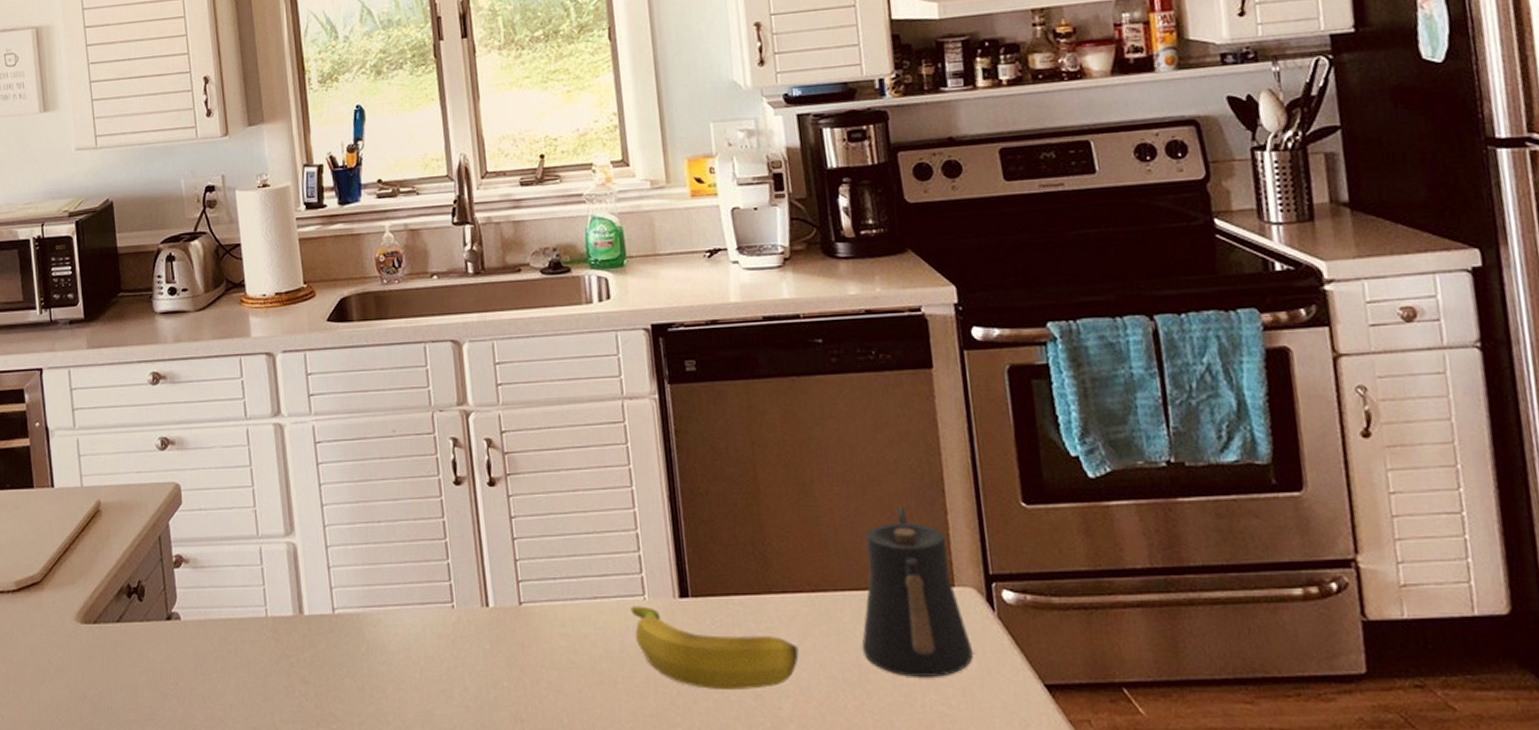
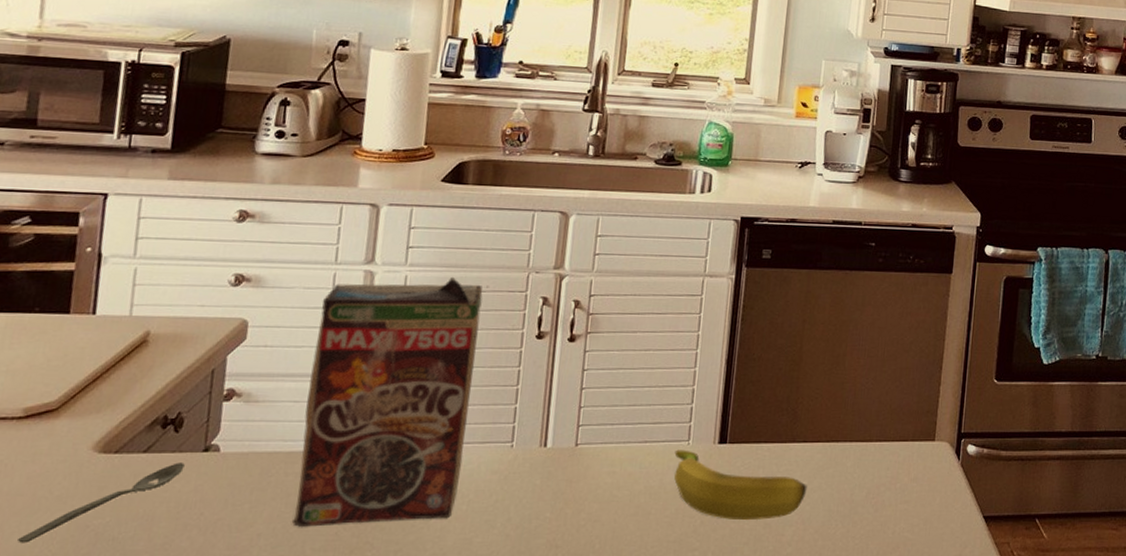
spoon: none [33,632,153,713] -> present [18,462,185,543]
cereal box: none [241,422,408,697] -> present [291,276,483,527]
kettle: present [861,507,973,677] -> none [856,378,938,510]

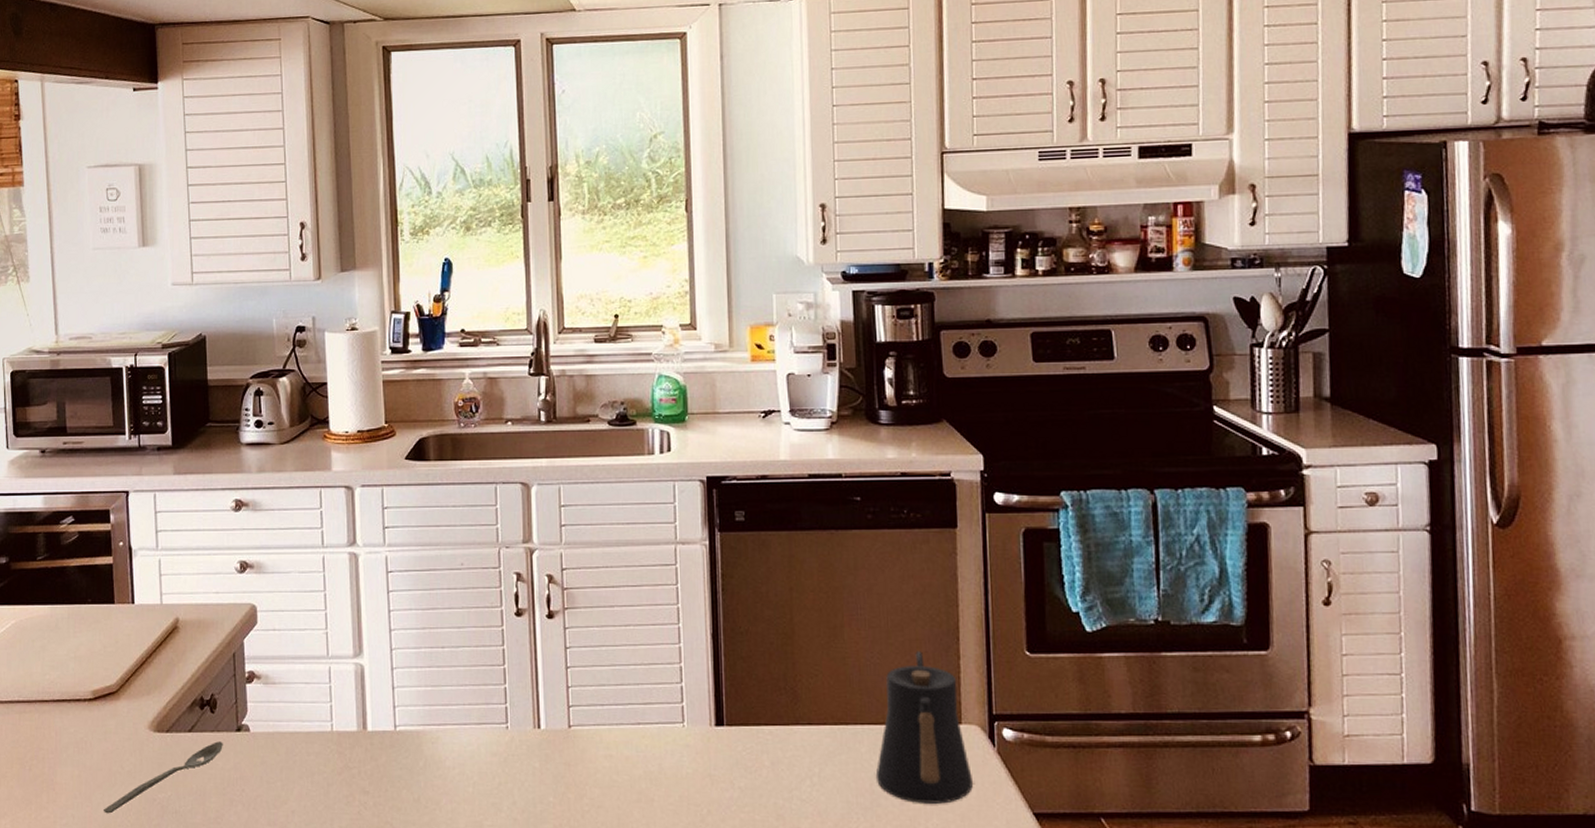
cereal box: present [291,276,483,527] -> none [316,555,463,805]
banana: present [674,449,807,521] -> none [670,732,819,811]
kettle: none [856,378,938,510] -> present [875,651,973,804]

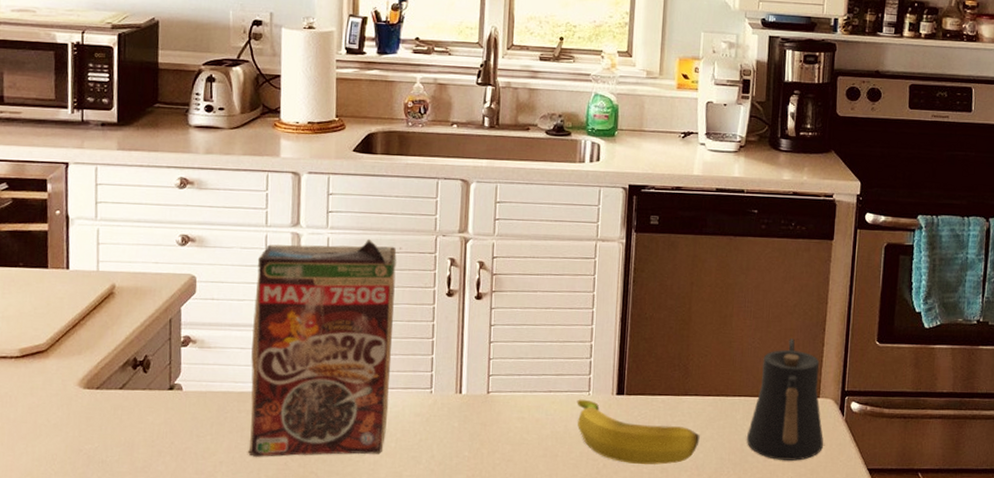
spoon: present [104,741,223,814] -> none [26,398,154,463]
cereal box: none [316,555,463,805] -> present [247,238,397,457]
banana: none [670,732,819,811] -> present [577,399,700,465]

